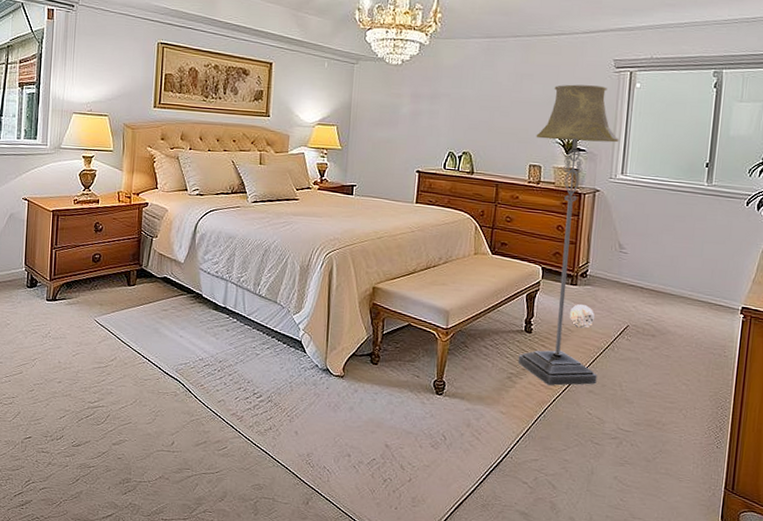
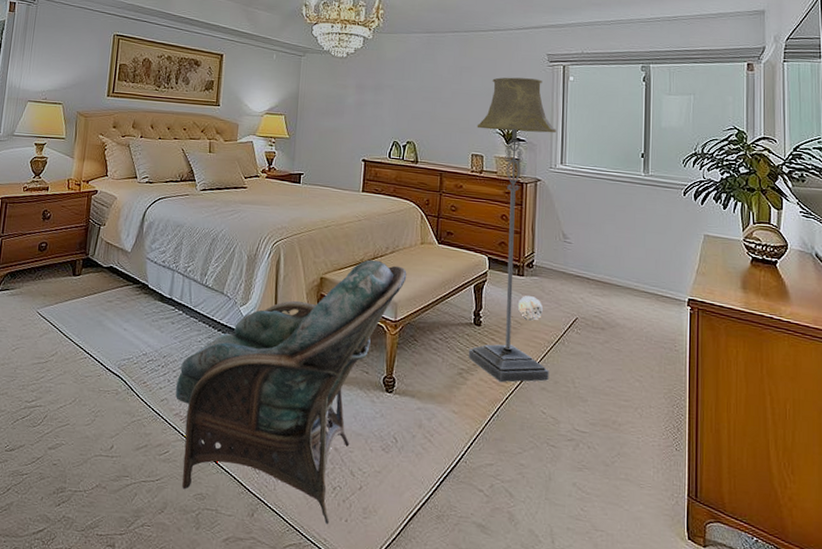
armchair: none [231,270,460,511] -> present [175,259,407,524]

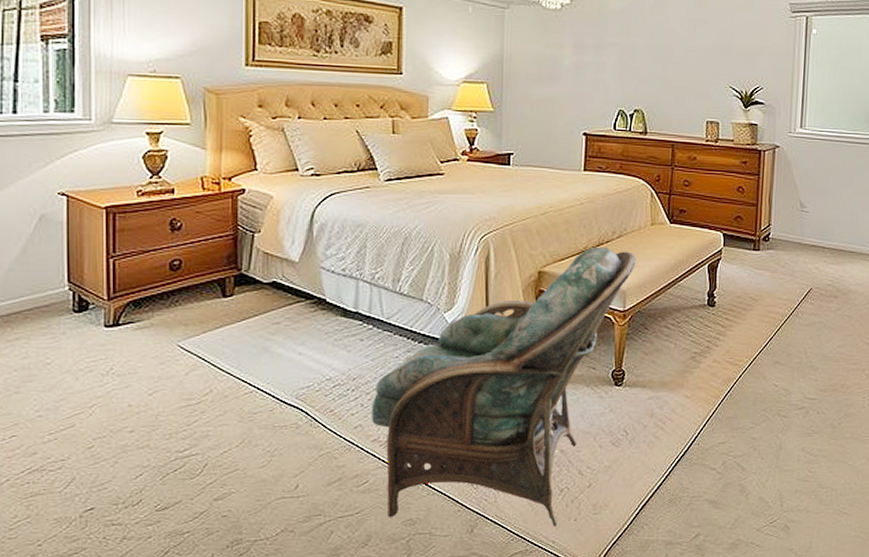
floor lamp: present [468,77,557,383] -> none [701,30,797,362]
decorative ball: present [518,296,543,320] -> none [753,271,778,294]

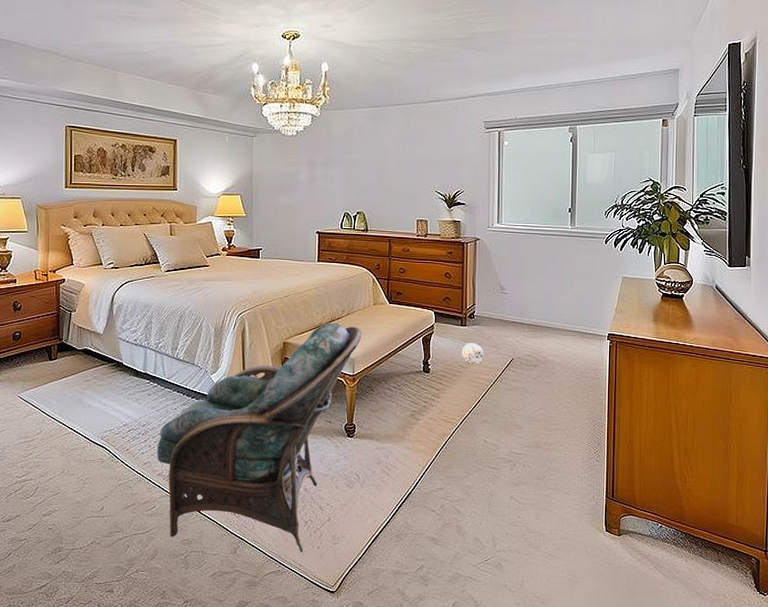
decorative ball: none [753,271,778,294] -> present [462,343,483,363]

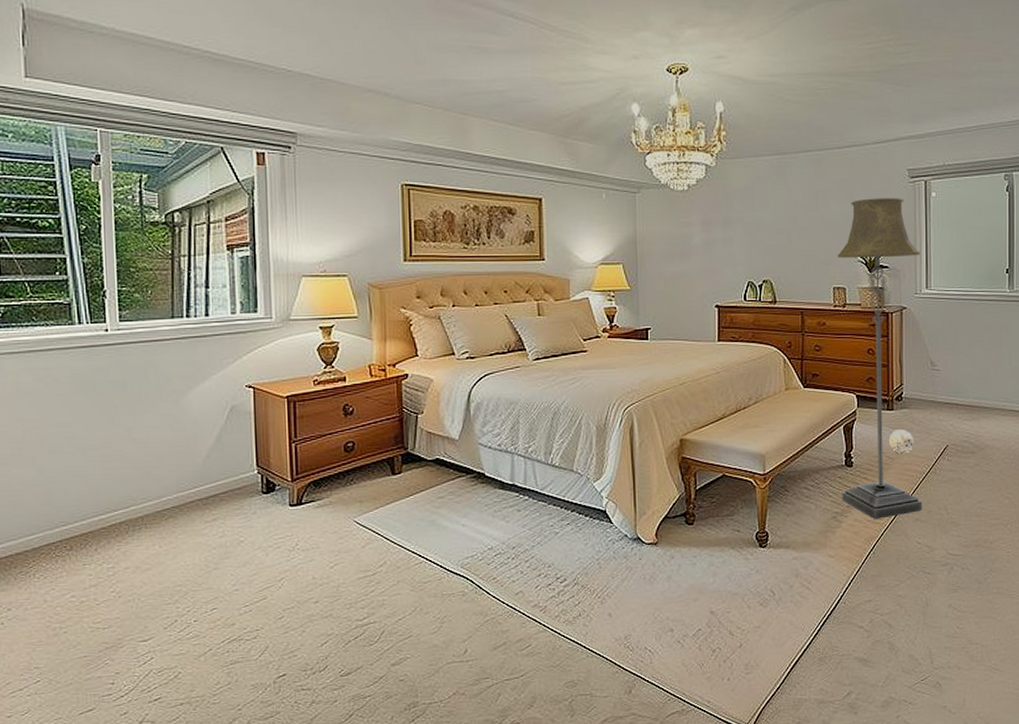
armchair: present [156,322,362,552] -> none [530,413,773,686]
floor lamp: none [419,145,493,420] -> present [837,198,922,520]

